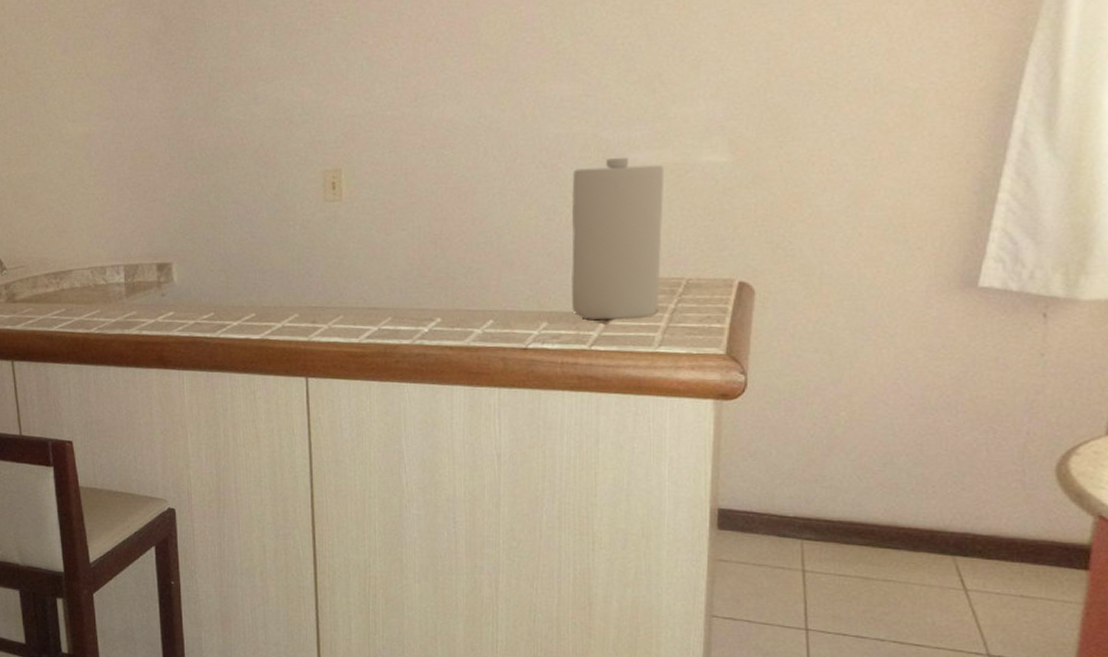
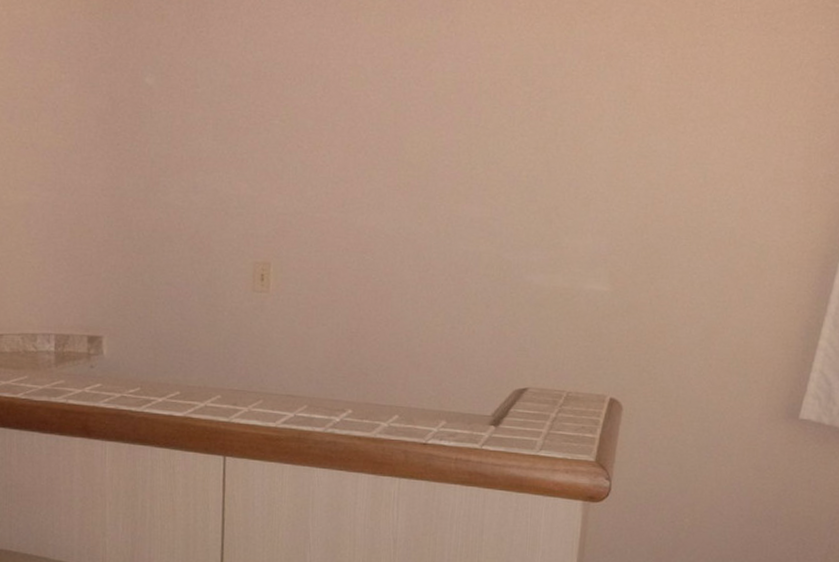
paper towel holder: present [572,158,665,320] -> none [468,278,555,425]

